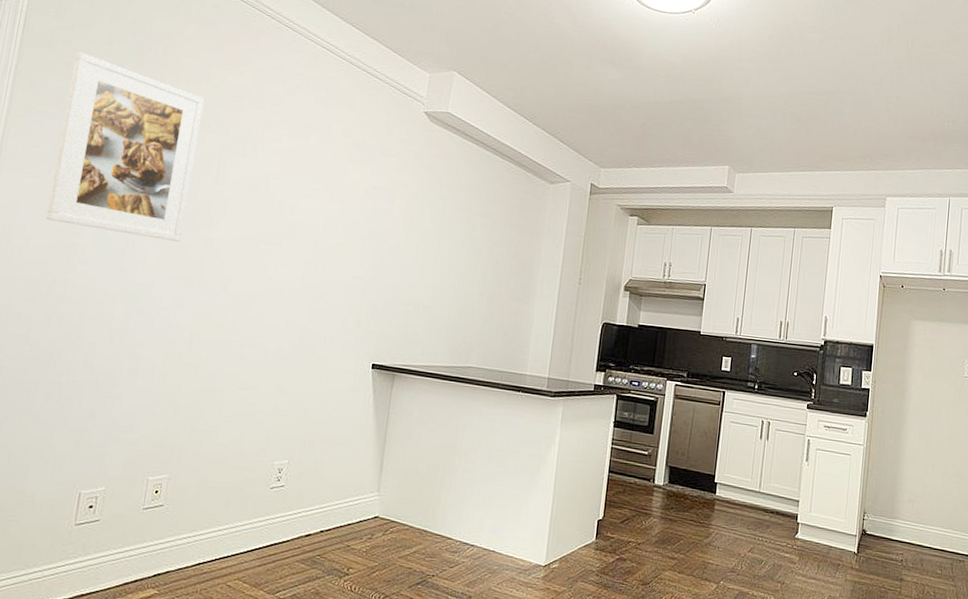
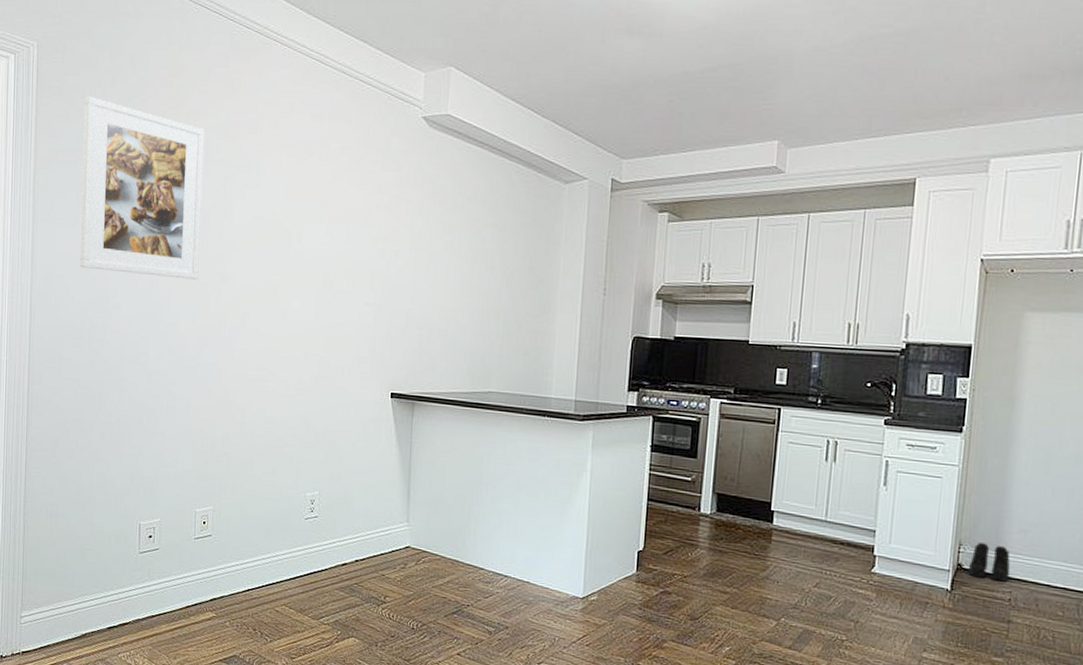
boots: none [870,510,902,545] -> present [967,541,1011,582]

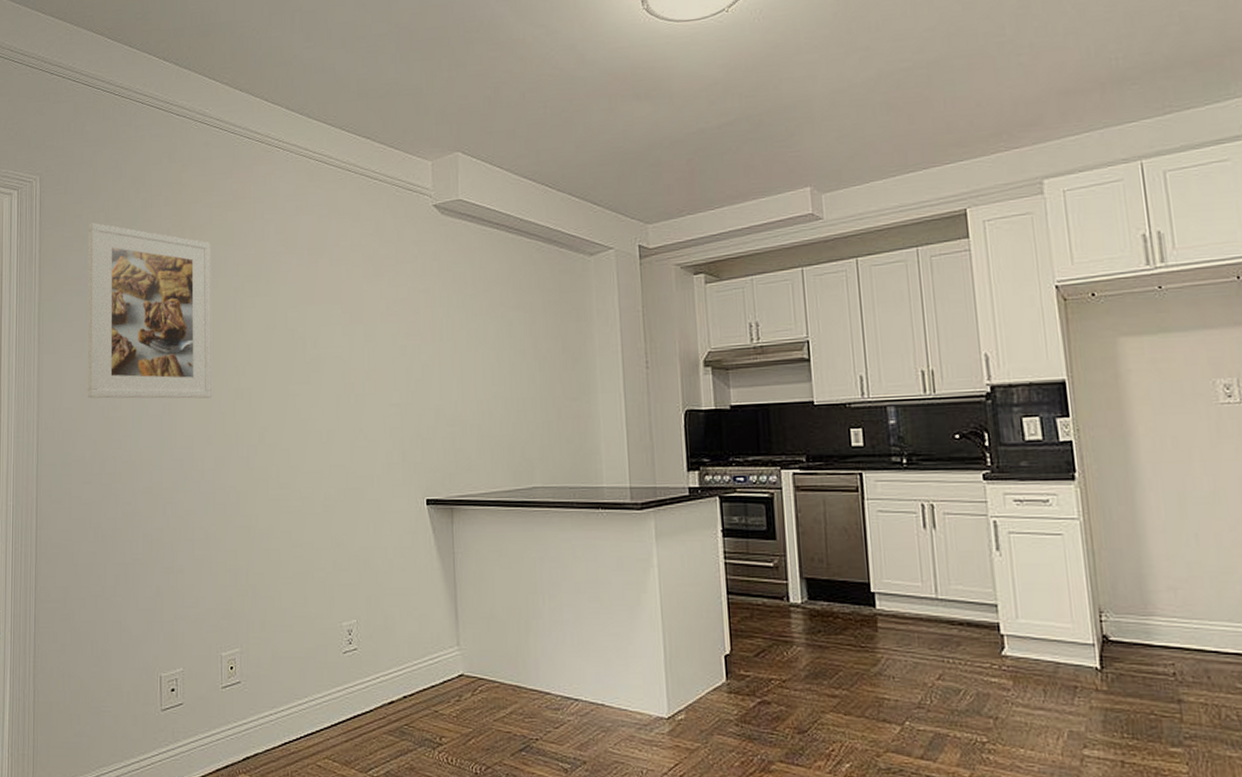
boots: present [967,541,1011,582] -> none [1115,606,1169,652]

